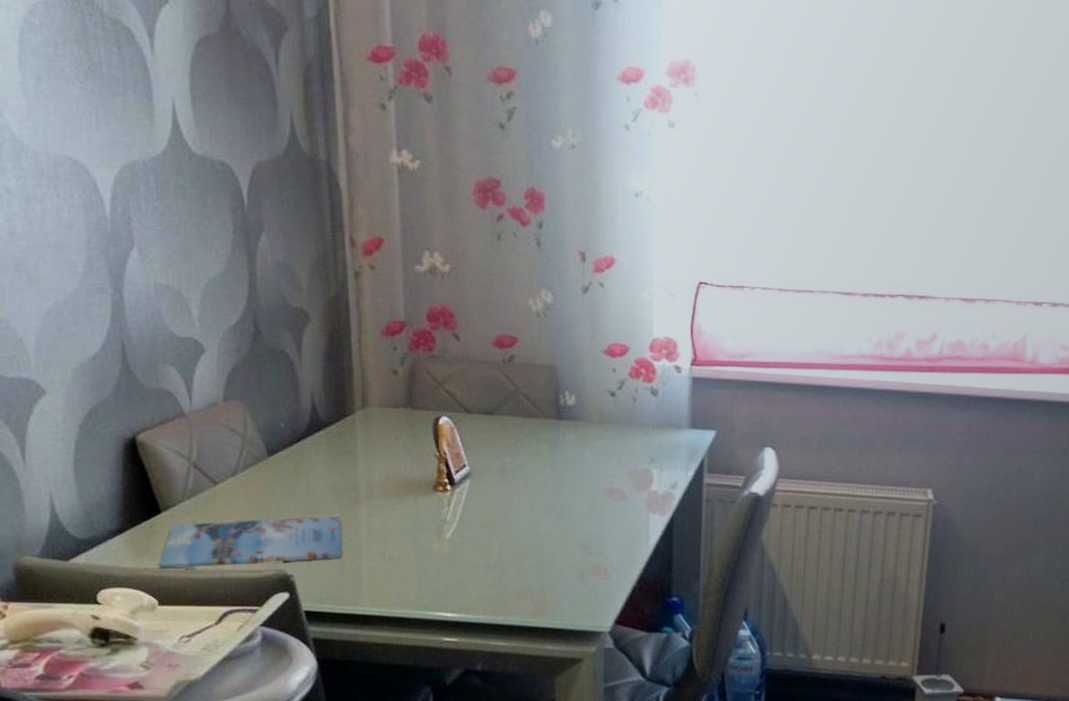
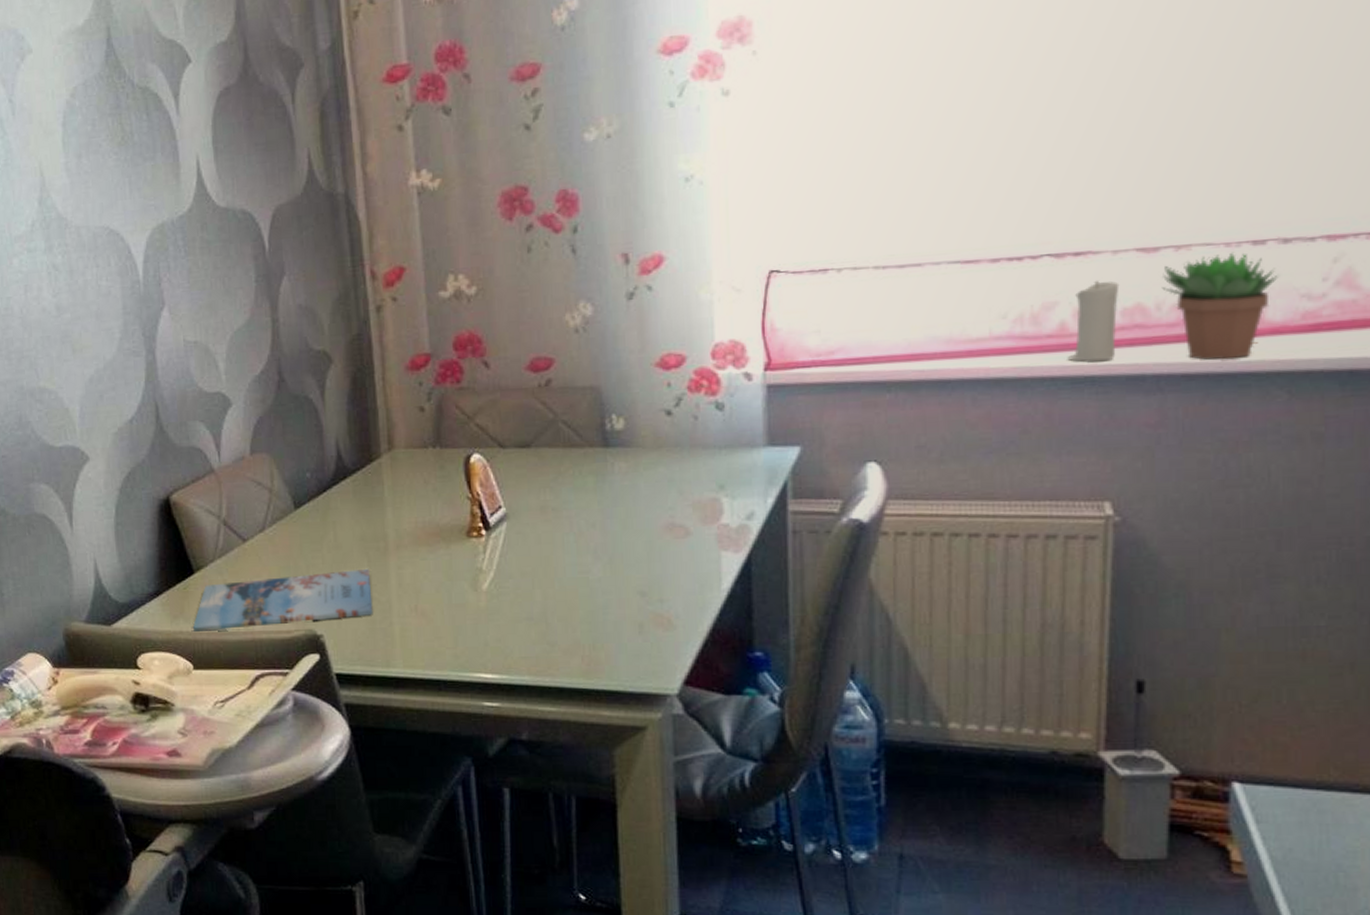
candle: none [910,319,948,382] -> present [1067,280,1120,362]
succulent plant: none [975,309,1048,388] -> present [1161,252,1278,360]

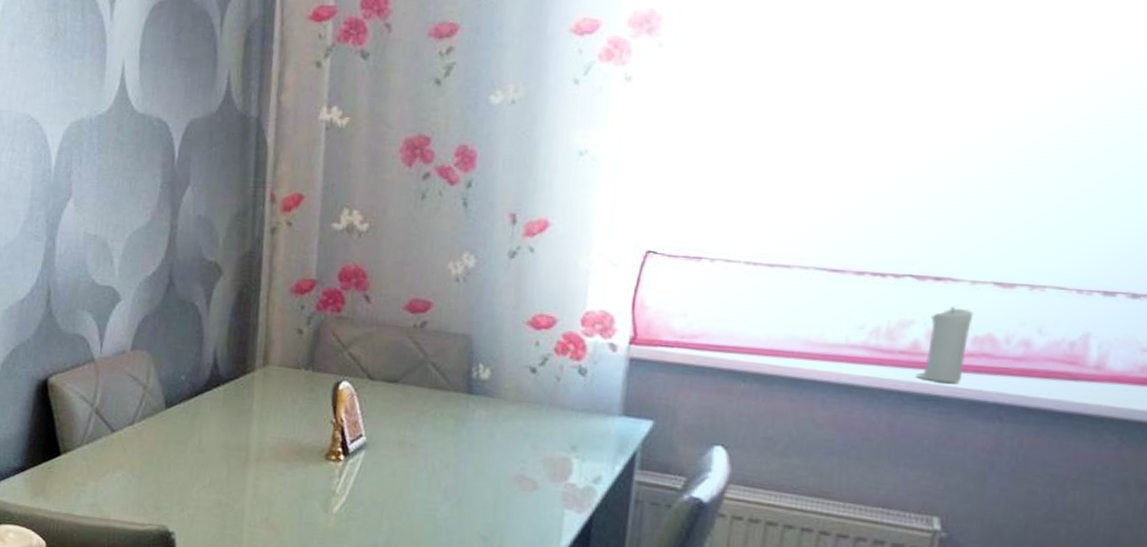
magazine: present [193,568,373,633] -> none [51,468,228,521]
succulent plant: present [1161,252,1278,360] -> none [1013,298,1124,400]

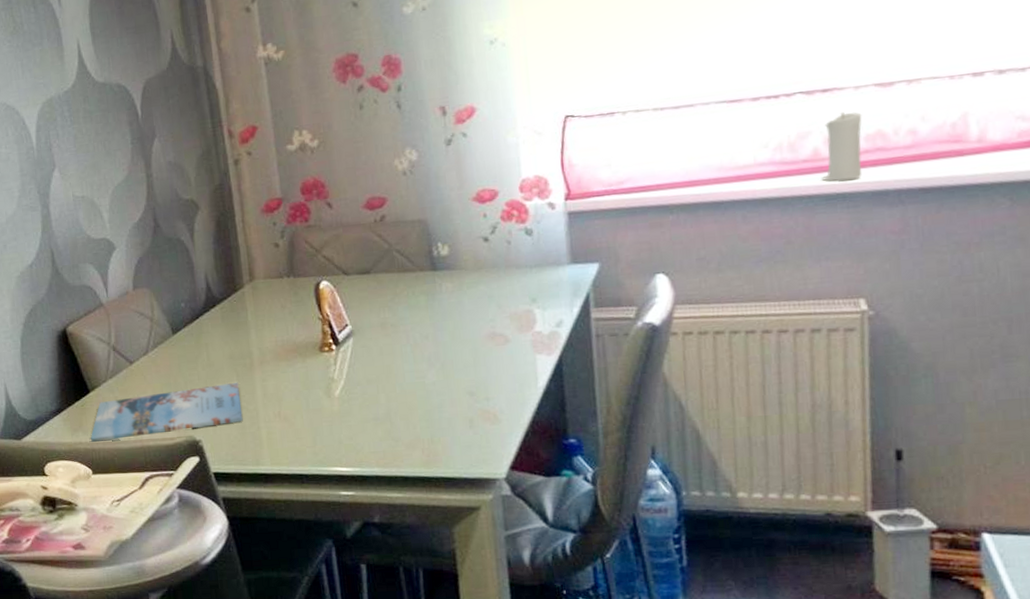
magazine: none [51,468,228,521] -> present [91,382,243,443]

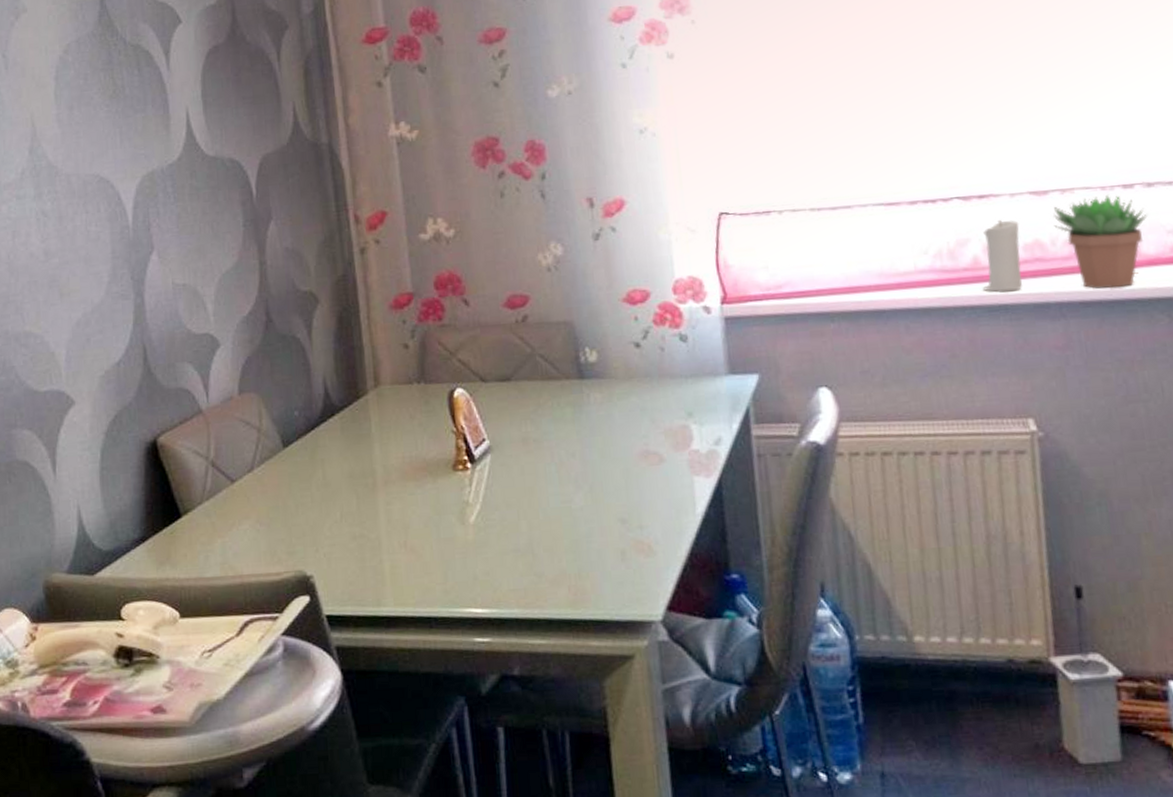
magazine: present [91,382,243,443] -> none [180,505,363,579]
succulent plant: none [898,83,996,175] -> present [1054,194,1148,288]

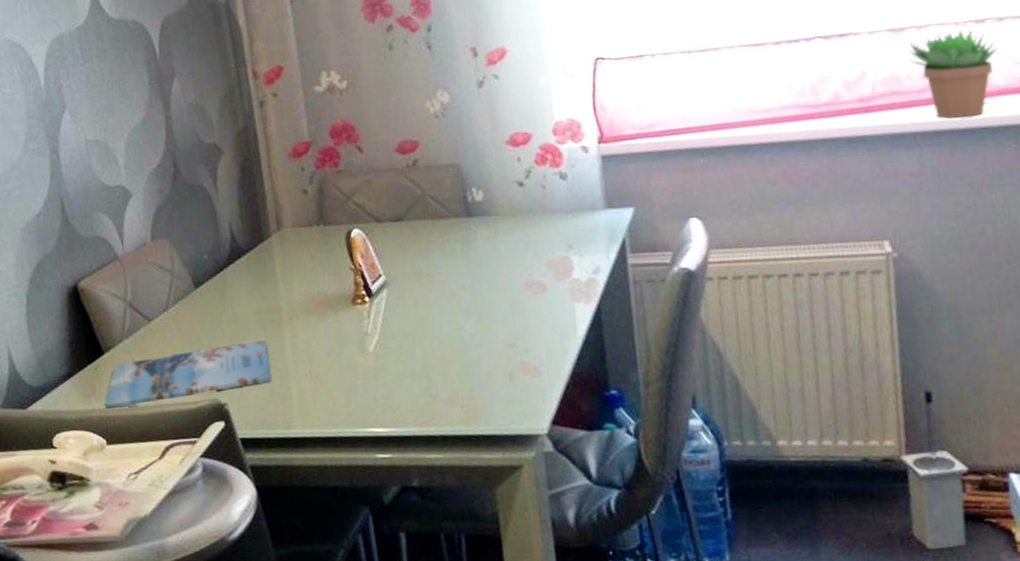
magazine: none [180,505,363,579] -> present [105,339,272,410]
candle: present [982,219,1023,292] -> none [842,56,880,124]

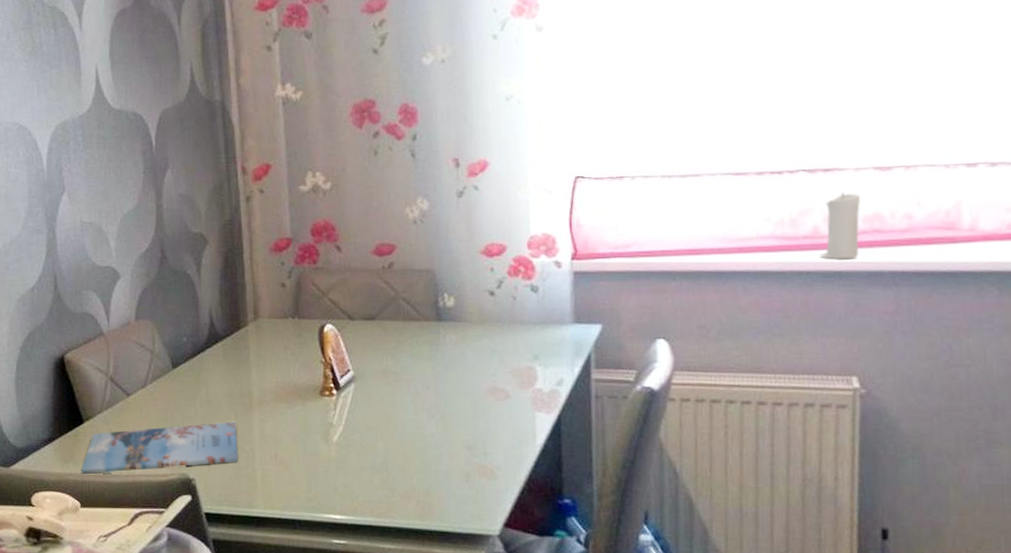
candle: none [842,56,880,124] -> present [819,192,861,260]
succulent plant: present [910,29,998,118] -> none [895,172,988,260]

